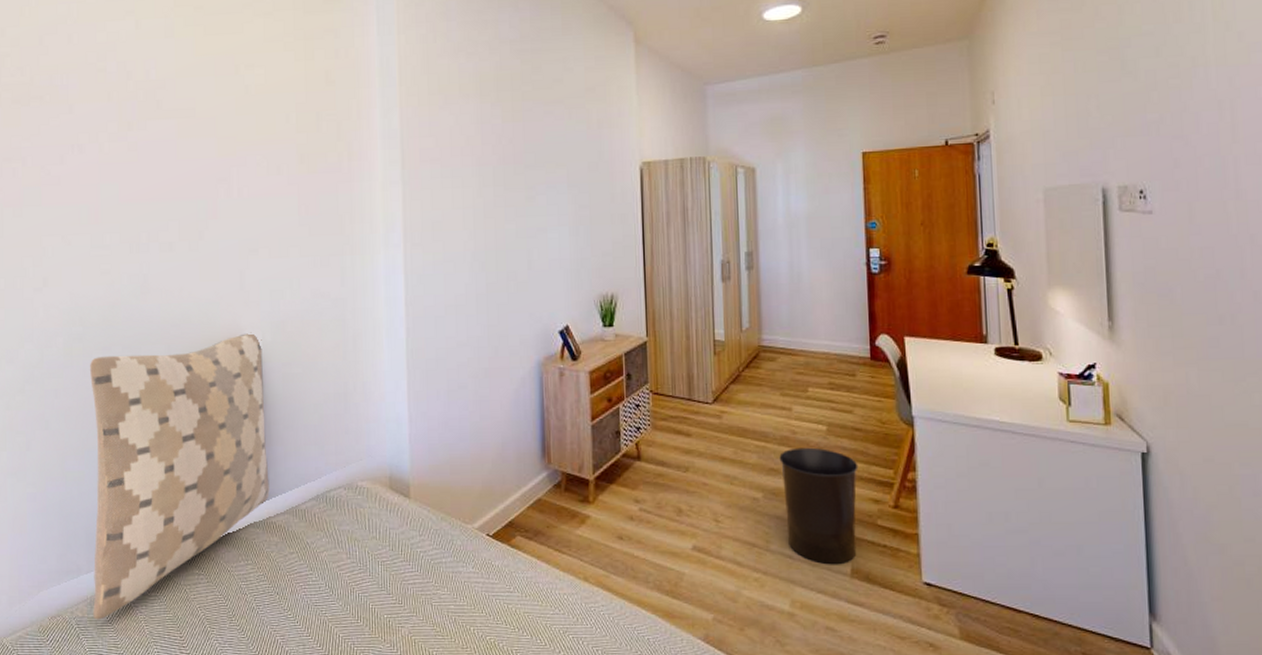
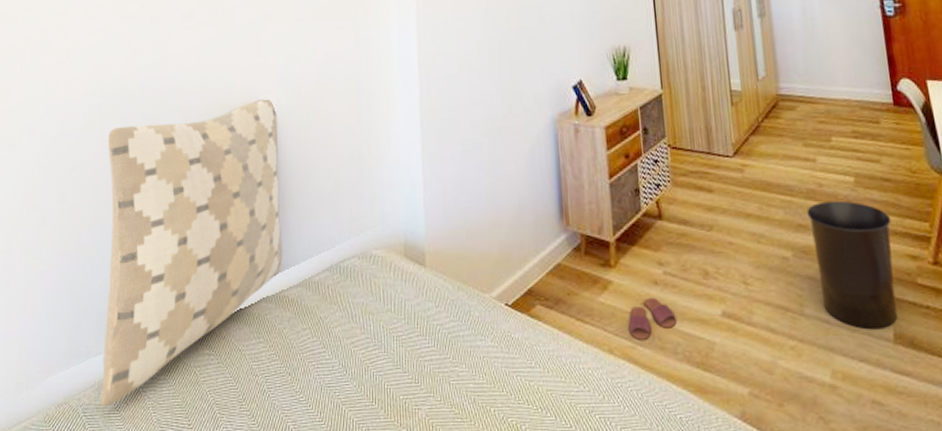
slippers: none [603,531,649,569] -> present [628,297,677,340]

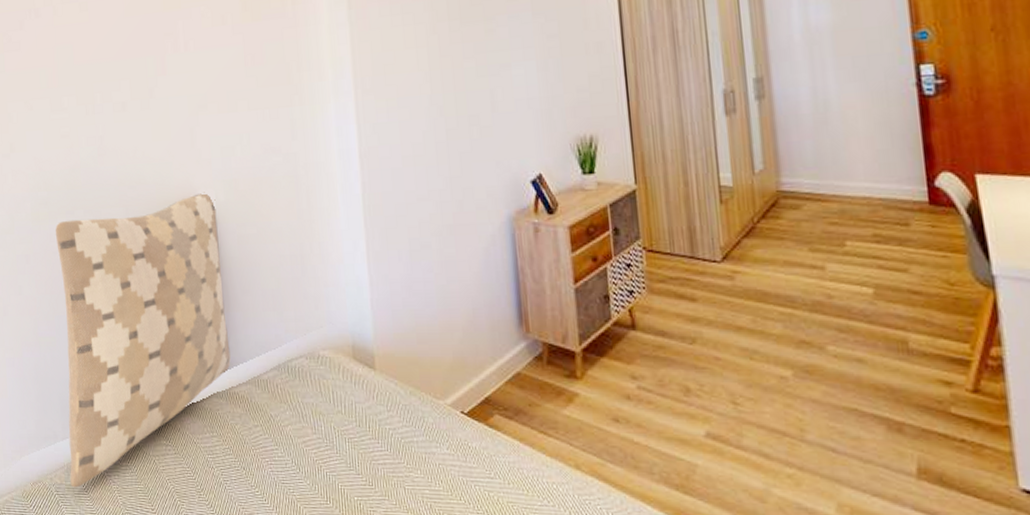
slippers: present [628,297,677,340] -> none [597,412,653,457]
waste bin: present [807,200,898,329] -> none [811,315,924,461]

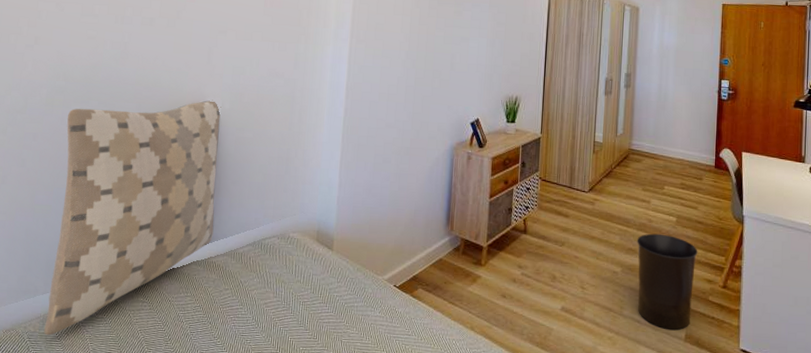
waste bin: none [811,315,924,461] -> present [637,233,698,330]

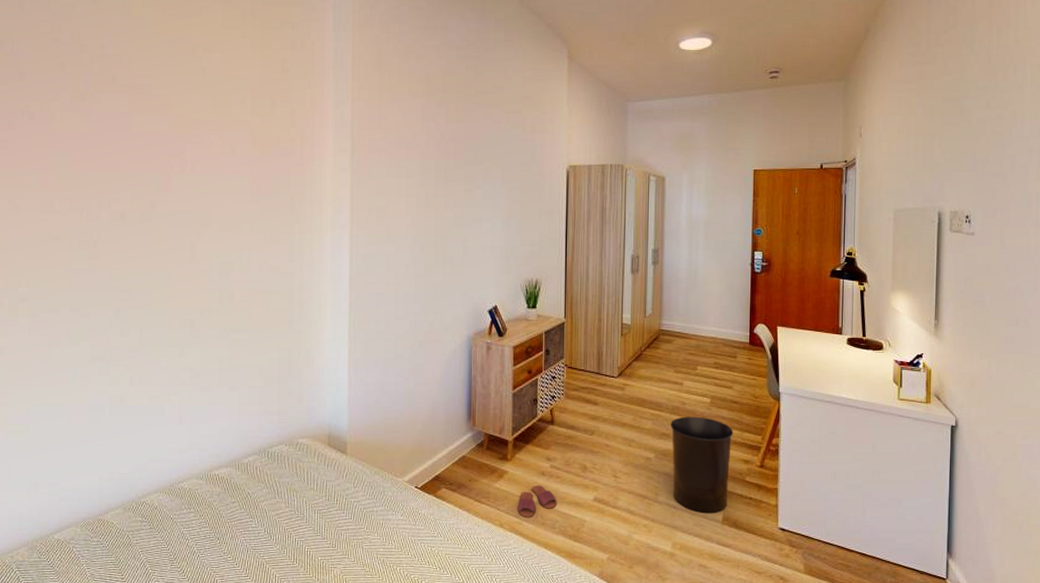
pillow: present [44,99,221,336] -> none [34,300,214,564]
slippers: none [488,291,526,322] -> present [517,485,557,517]

